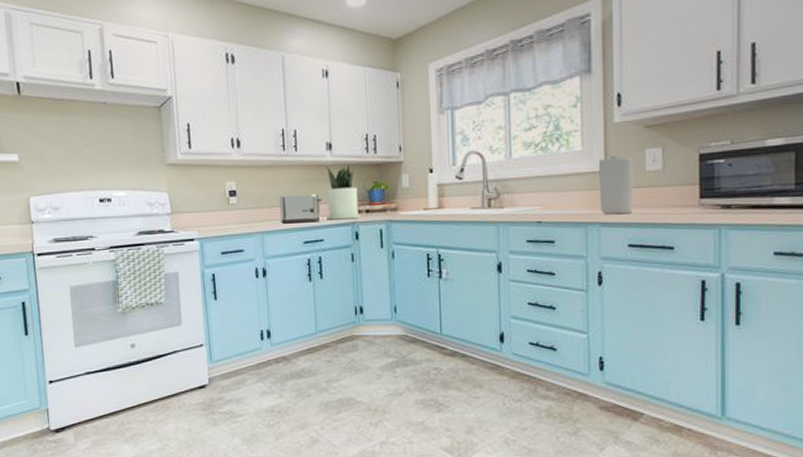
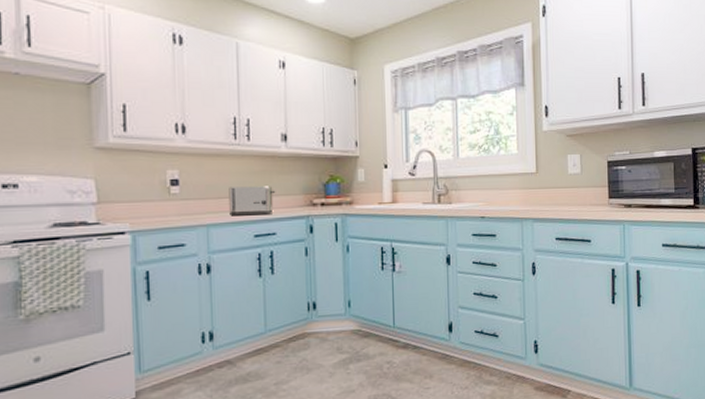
planter: present [326,164,362,220] -> none [280,156,316,213]
paper towel holder: present [598,155,634,215] -> none [531,159,560,211]

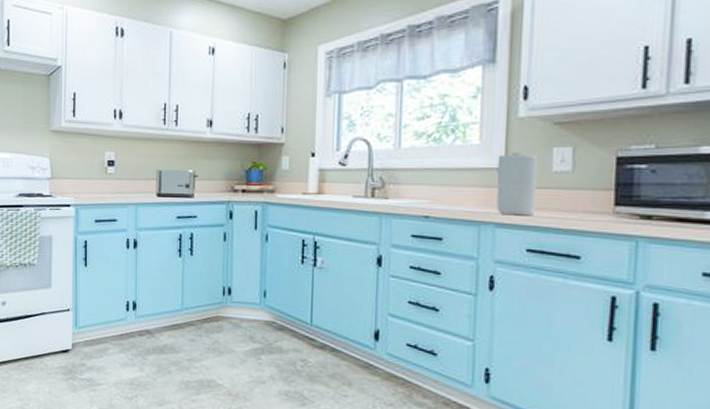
paper towel holder: none [531,159,560,211] -> present [496,152,537,216]

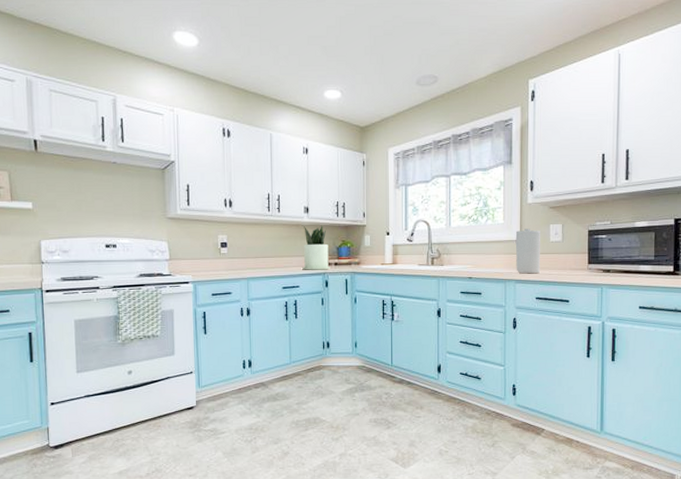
toaster: present [156,169,199,198] -> none [264,248,300,272]
planter: none [201,142,237,198] -> present [302,225,331,270]

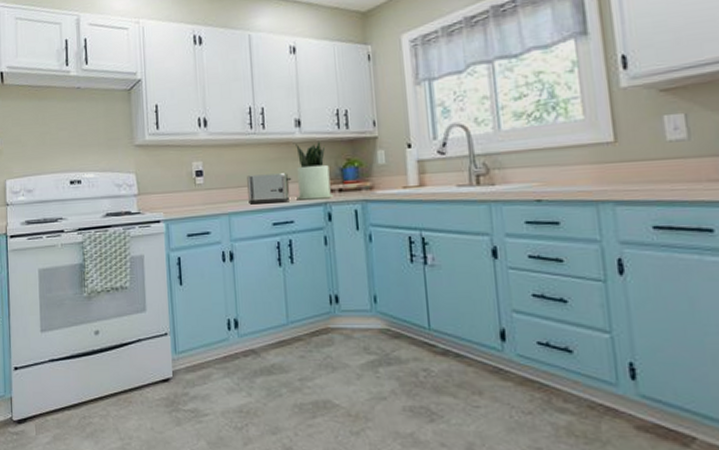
toaster: none [264,248,300,272] -> present [247,173,292,205]
paper towel holder: present [515,228,541,274] -> none [605,123,656,192]

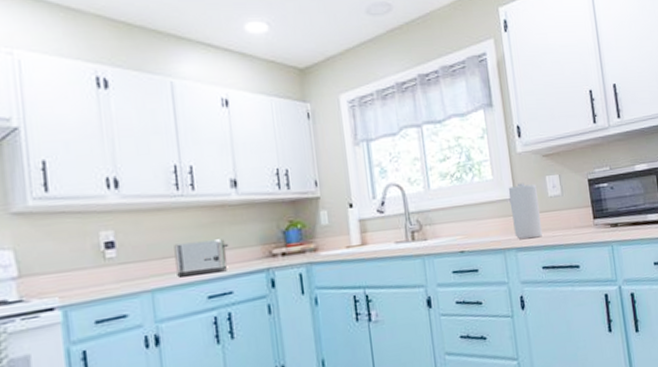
planter: present [296,140,334,200] -> none [232,202,277,269]
paper towel holder: none [605,123,656,192] -> present [508,183,543,240]

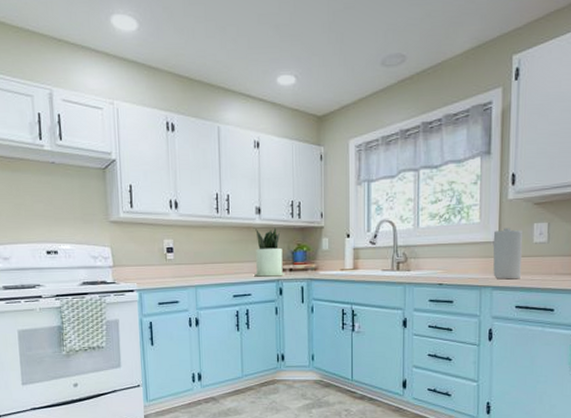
toaster: present [174,239,229,278] -> none [212,253,251,279]
planter: none [232,202,277,269] -> present [254,227,285,277]

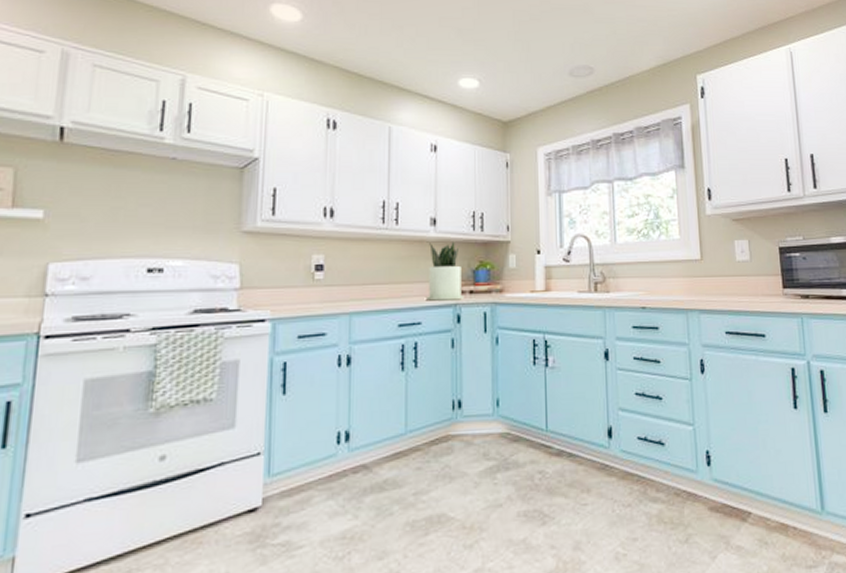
paper towel holder: present [493,228,523,280] -> none [694,245,729,302]

